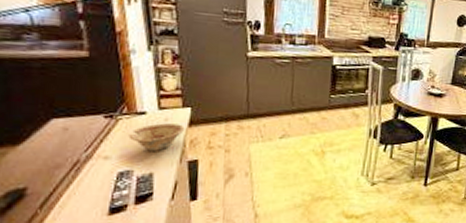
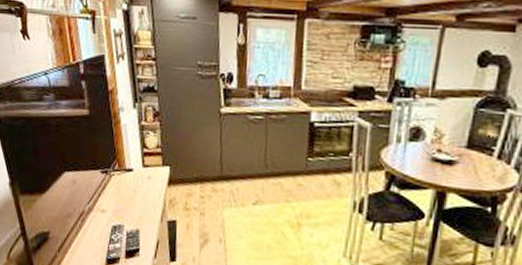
dish: present [128,123,186,151] -> none [119,181,166,209]

